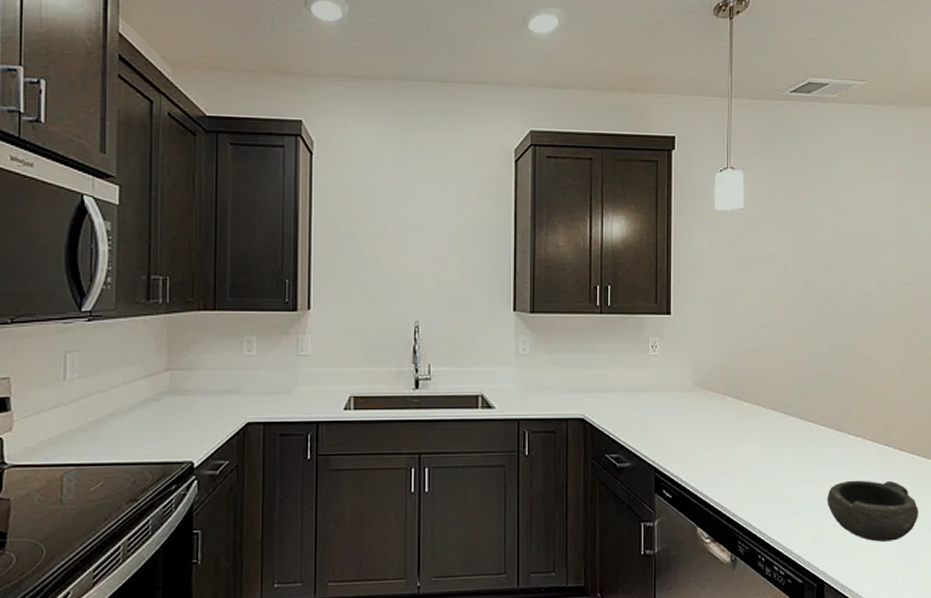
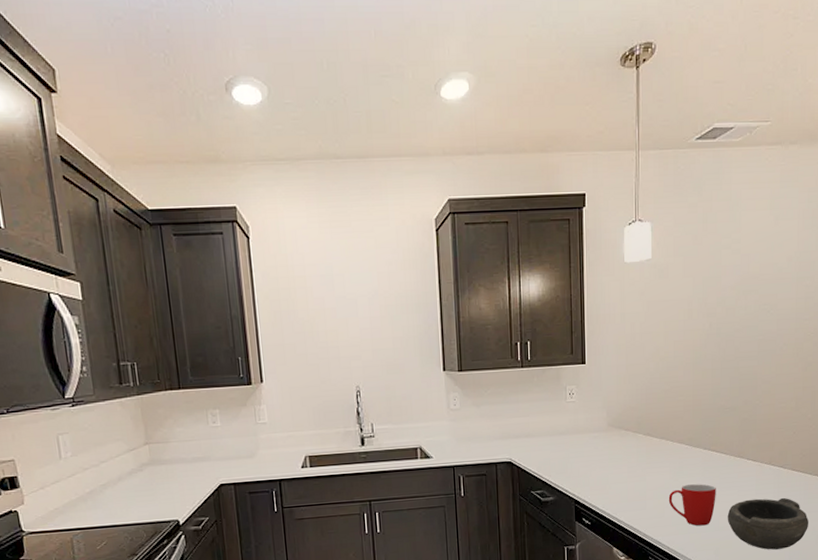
mug: none [760,458,814,508] -> present [668,484,716,526]

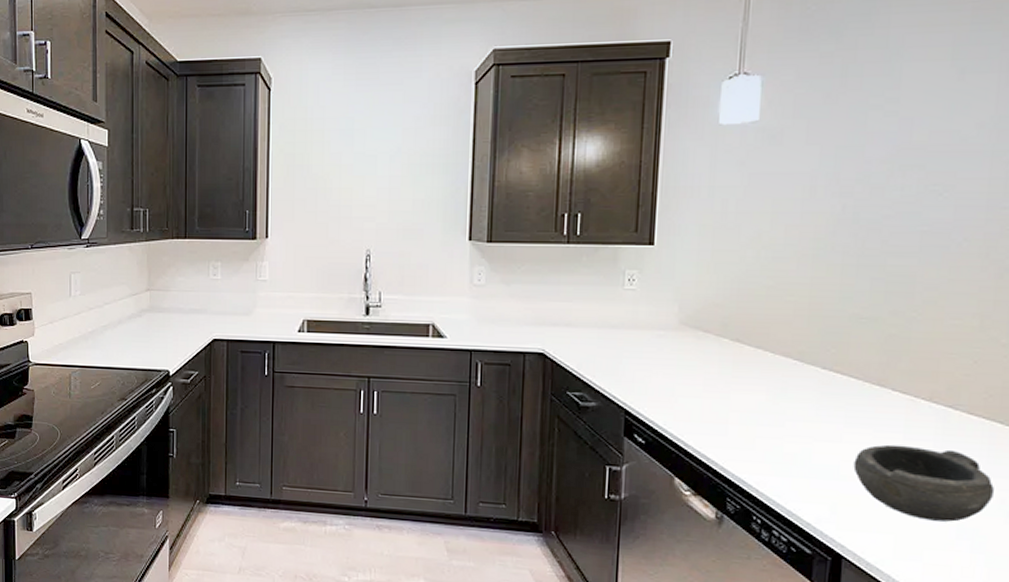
mug: present [668,484,716,526] -> none [761,412,838,470]

